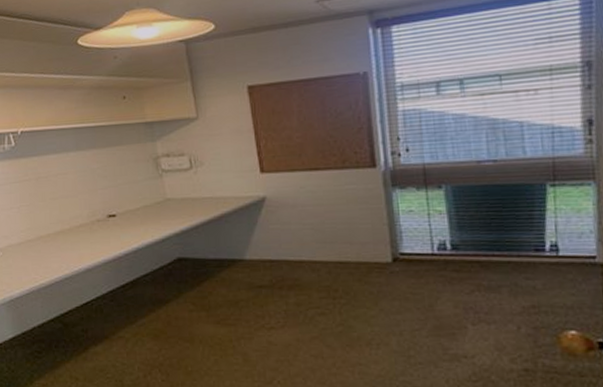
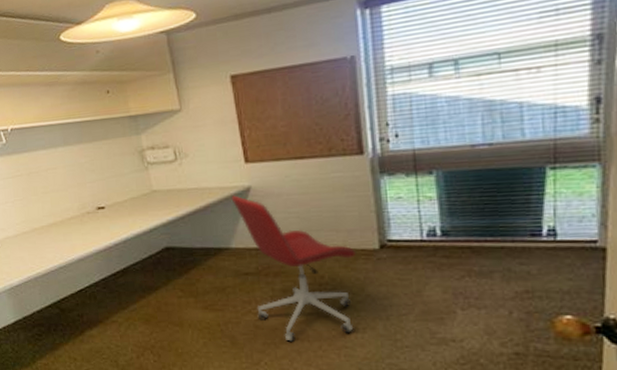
office chair: none [246,205,370,358] -> present [231,195,357,342]

